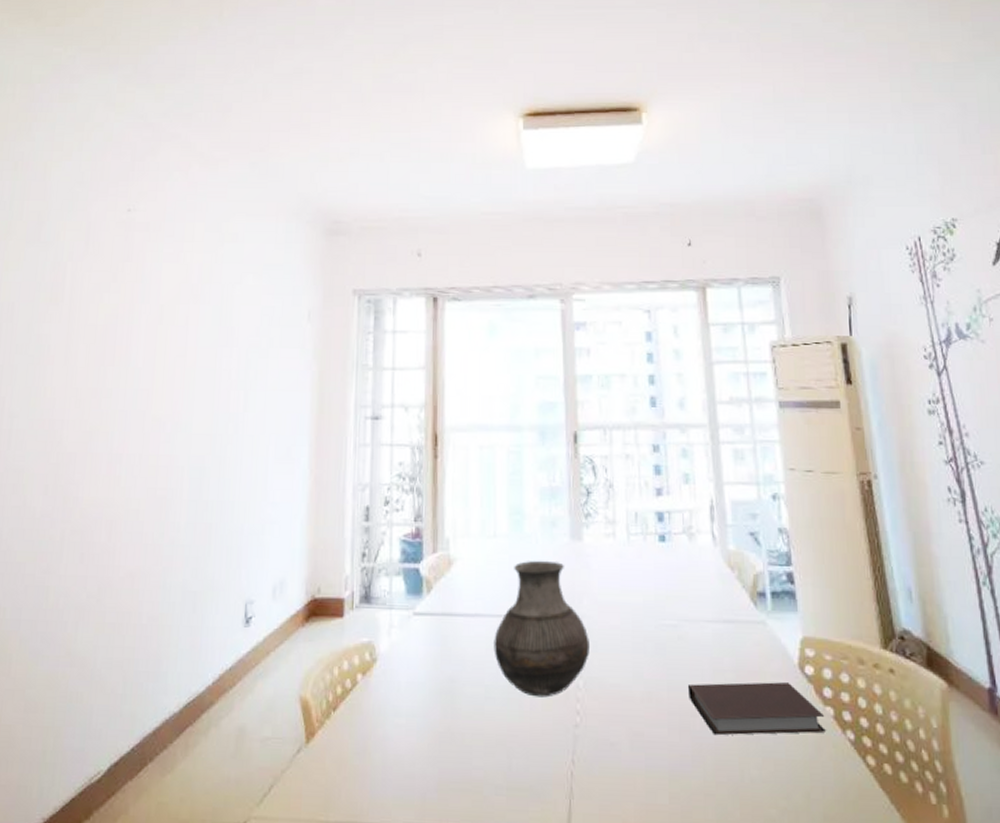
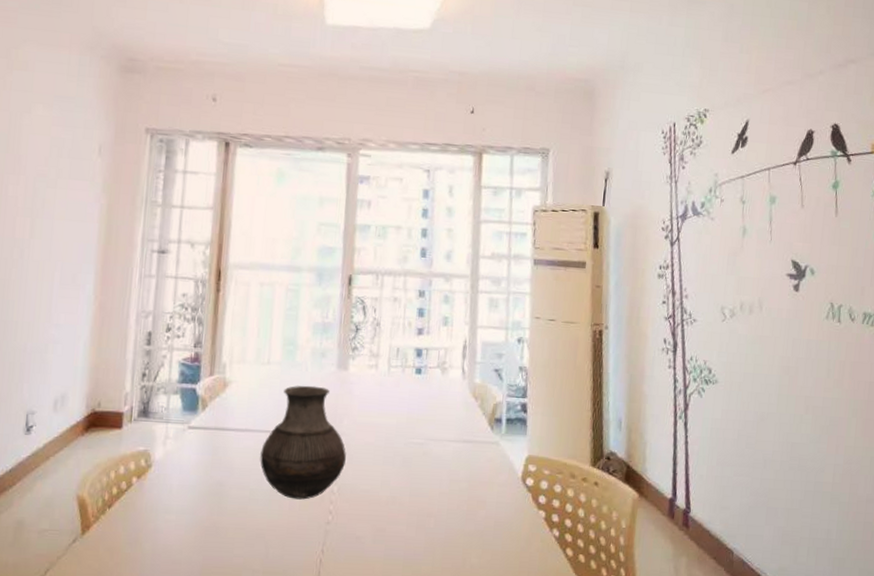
notebook: present [687,682,827,736] -> none [426,490,538,532]

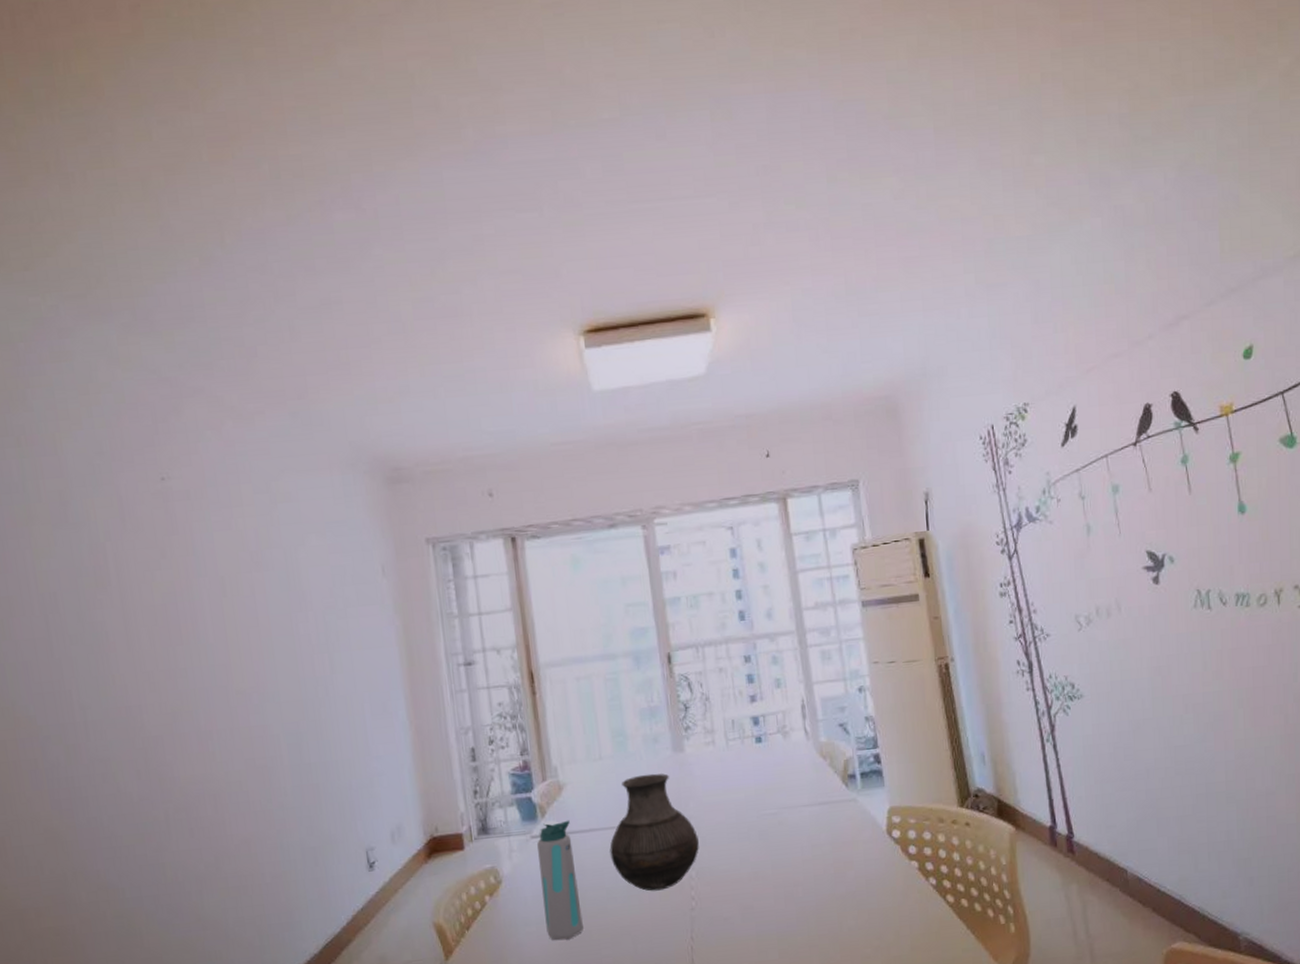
water bottle: none [185,414,228,534] -> present [537,820,583,941]

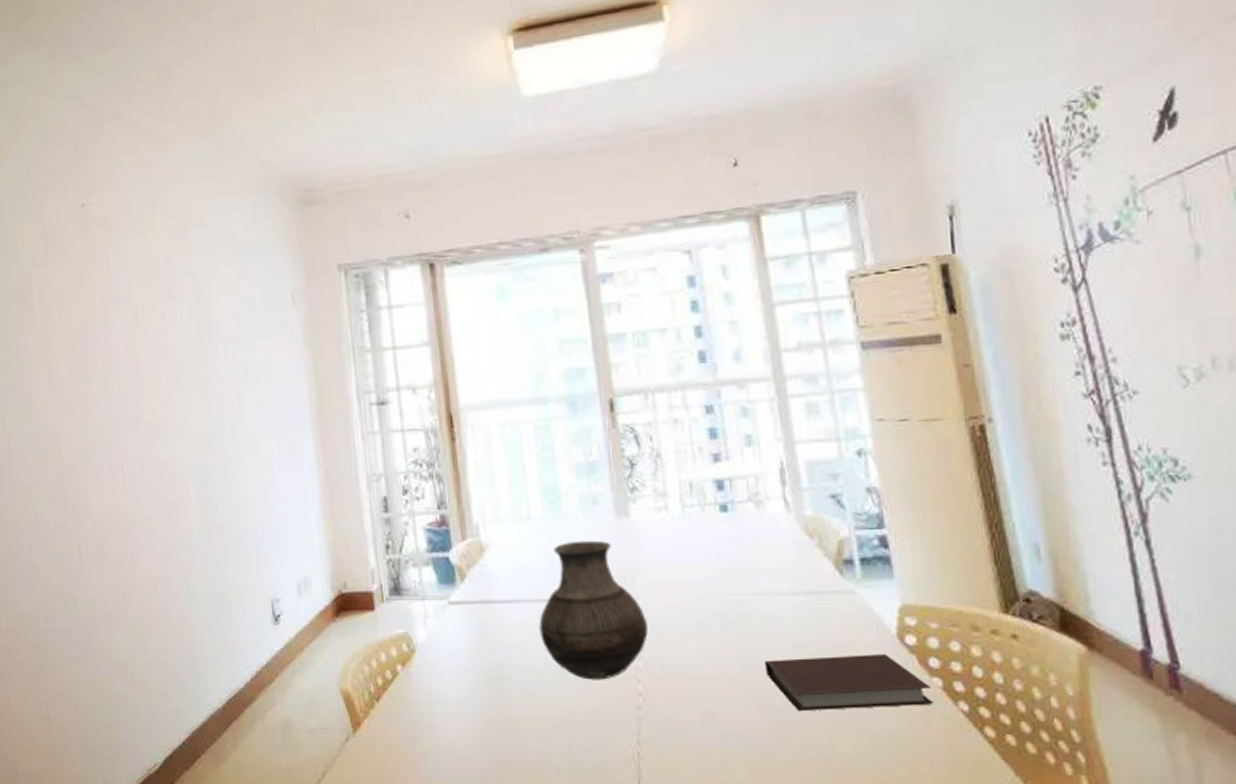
water bottle: present [537,820,583,941] -> none [455,585,508,726]
notebook: none [789,847,913,899] -> present [764,654,935,712]

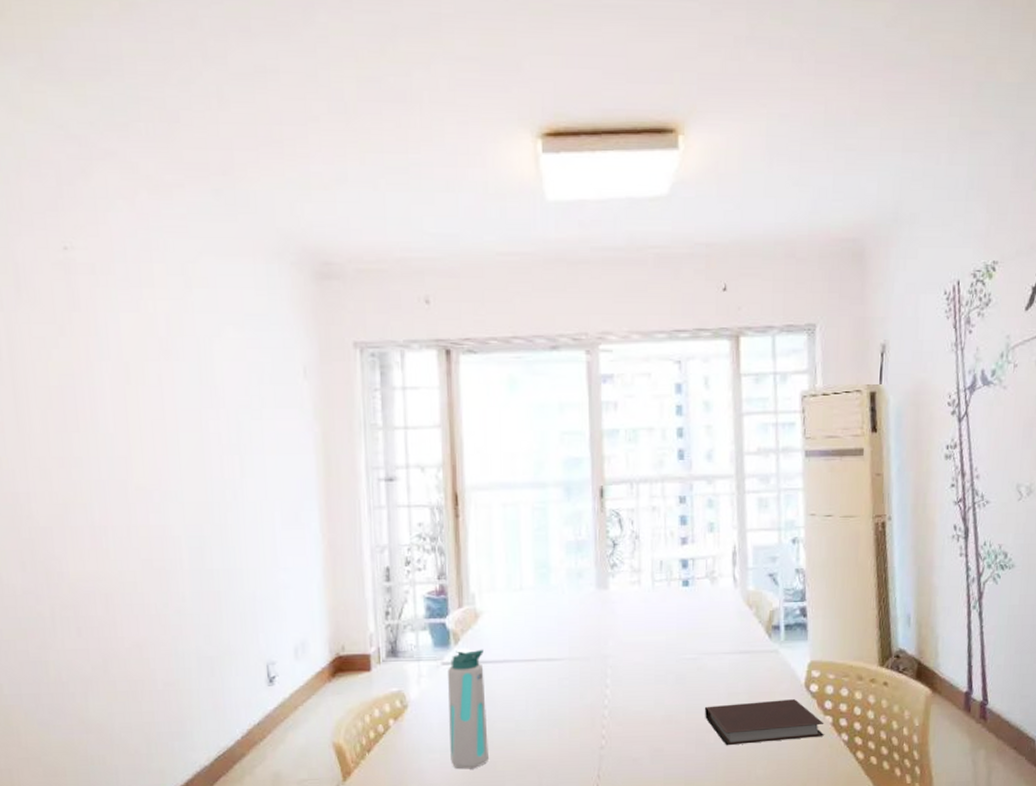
water bottle: none [455,585,508,726] -> present [448,648,489,770]
vase: present [539,540,648,680] -> none [522,608,614,727]

